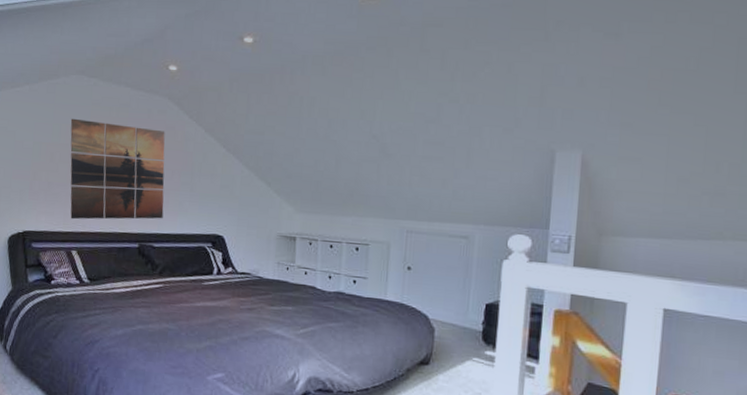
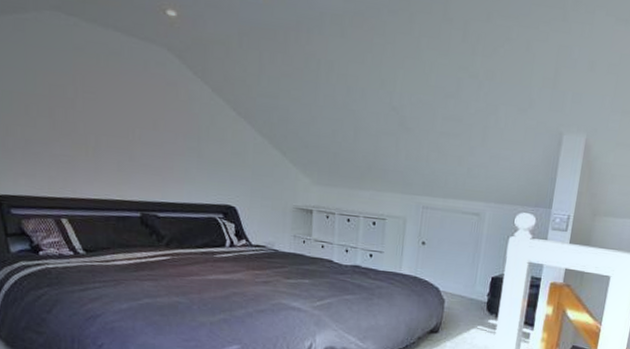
wall art: present [70,118,165,220] -> none [47,64,168,187]

